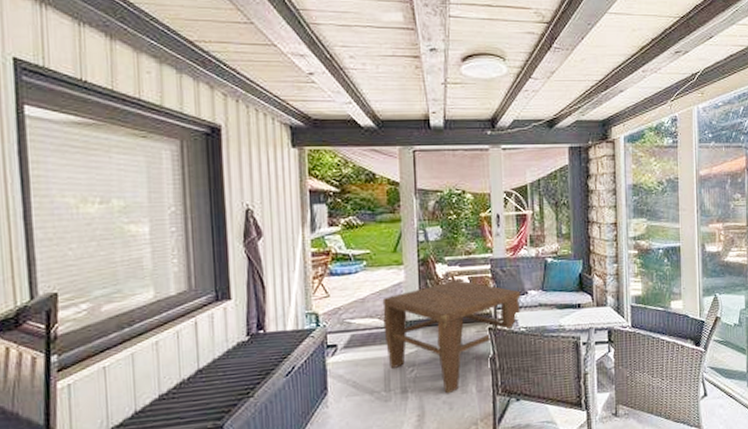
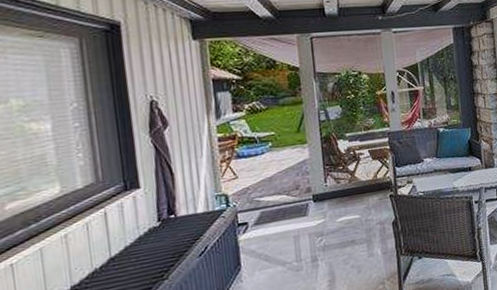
coffee table: present [382,280,521,394] -> none [289,153,417,259]

